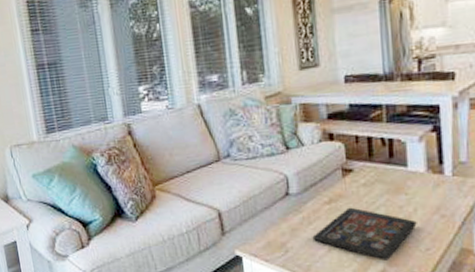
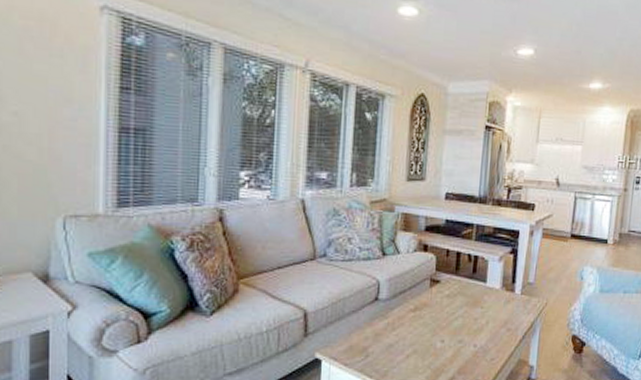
decorative tray: present [312,207,417,261] -> none [393,316,487,368]

